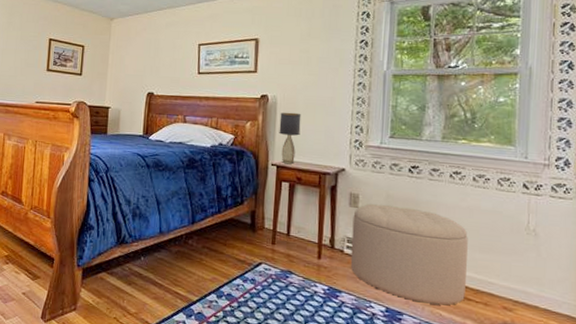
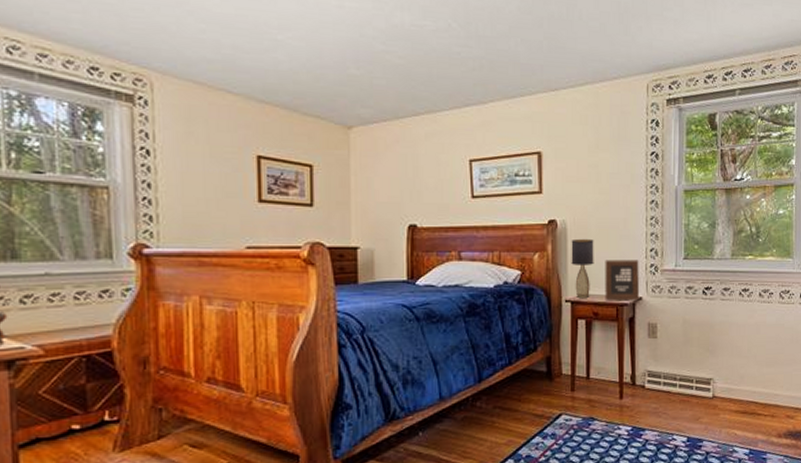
picture frame: none [308,132,344,171] -> present [605,260,639,301]
ottoman: present [350,204,468,306] -> none [652,332,757,426]

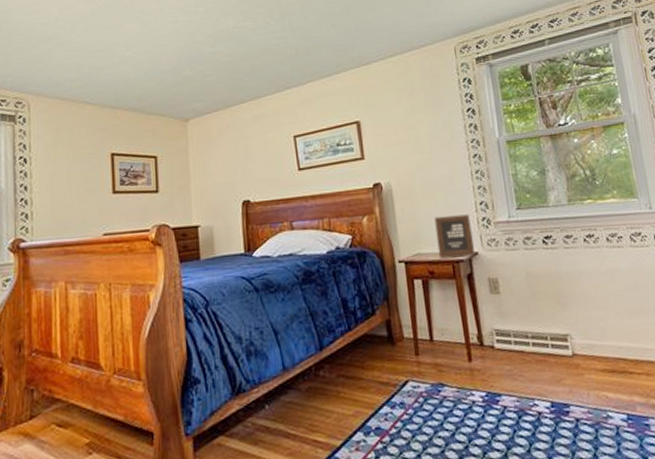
table lamp: present [571,238,594,298] -> none [398,198,424,258]

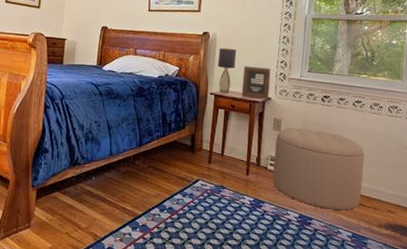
table lamp: none [398,198,424,258] -> present [217,48,237,93]
ottoman: none [496,283,627,388] -> present [272,128,365,211]

